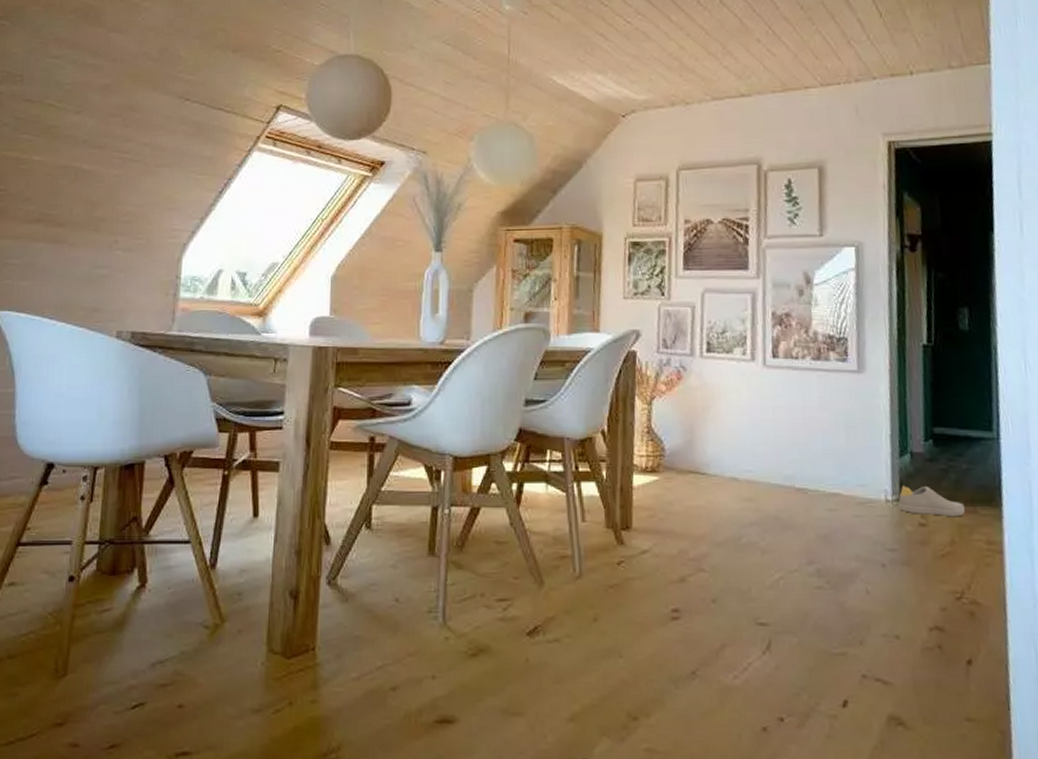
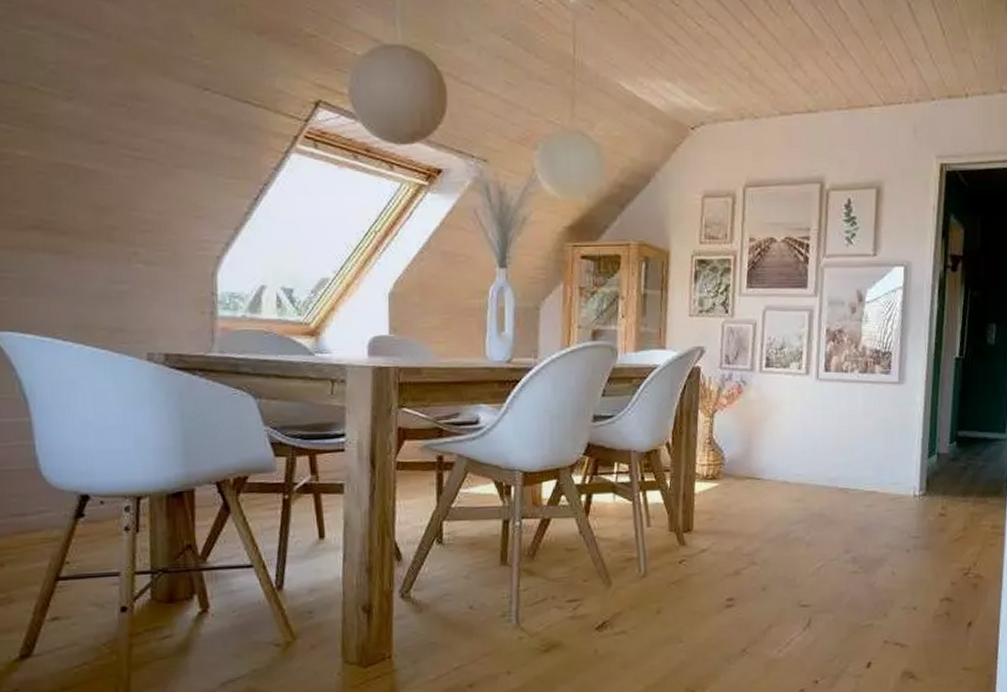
shoe: present [899,485,966,517] -> none [925,481,978,507]

